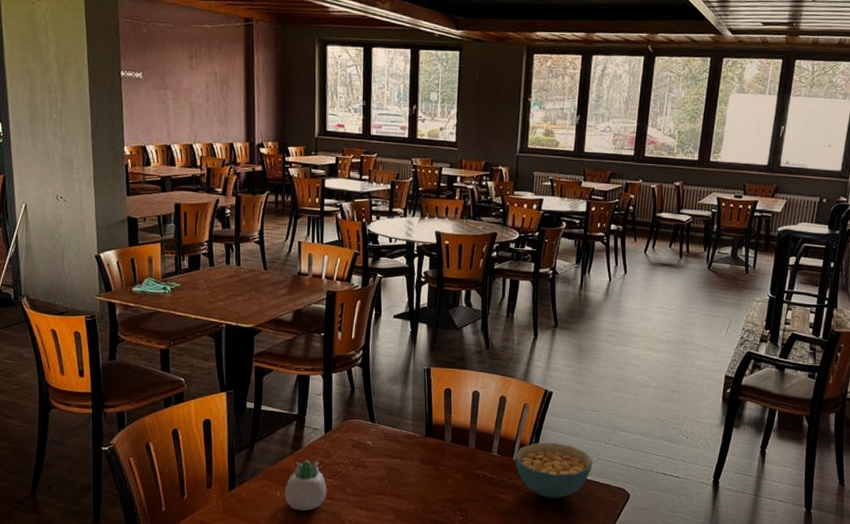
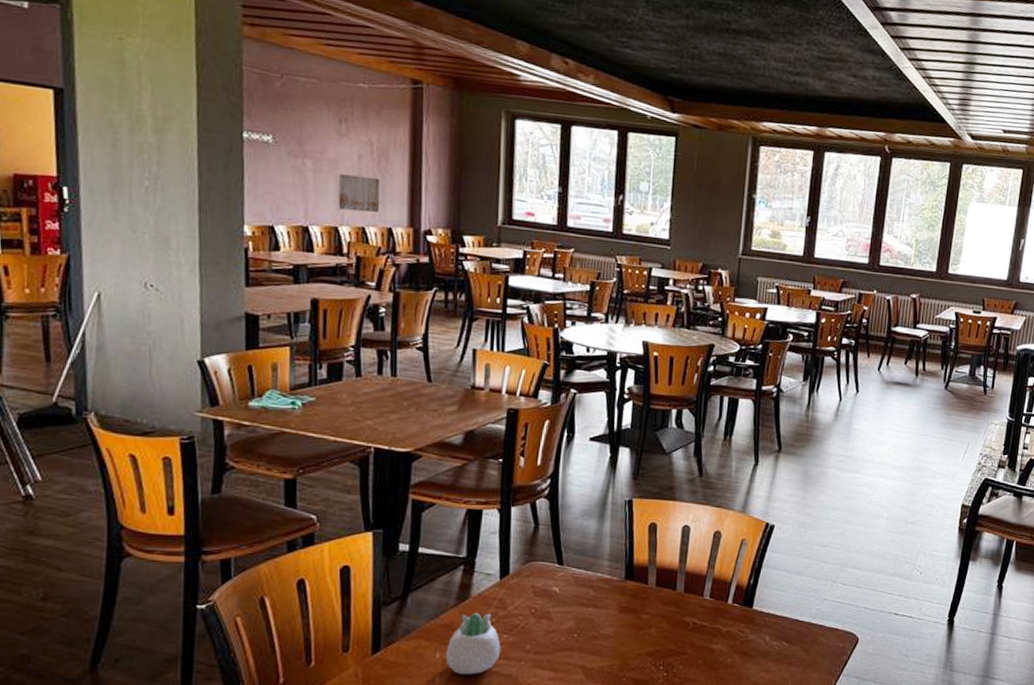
wall art: none [192,100,224,131] -> present [338,174,381,213]
cereal bowl: present [515,442,593,499] -> none [730,583,819,647]

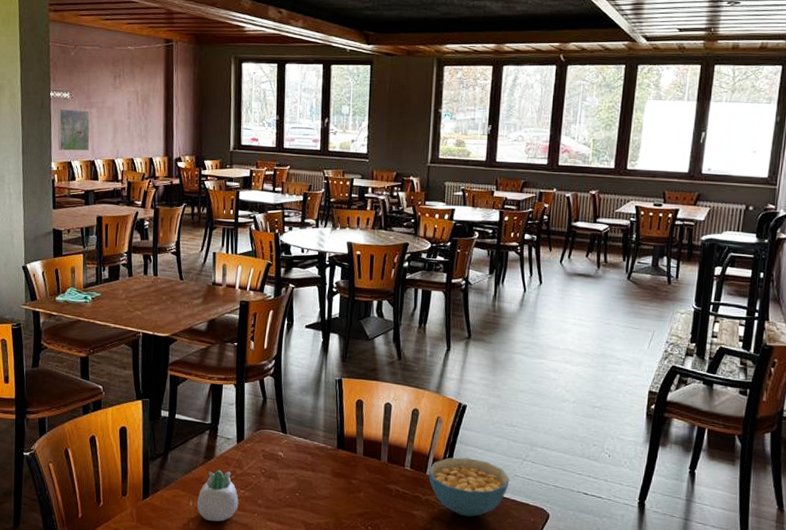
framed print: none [253,154,302,214] -> present [57,108,90,151]
wall art: present [338,174,381,213] -> none [114,118,144,147]
cereal bowl: none [730,583,819,647] -> present [428,457,510,517]

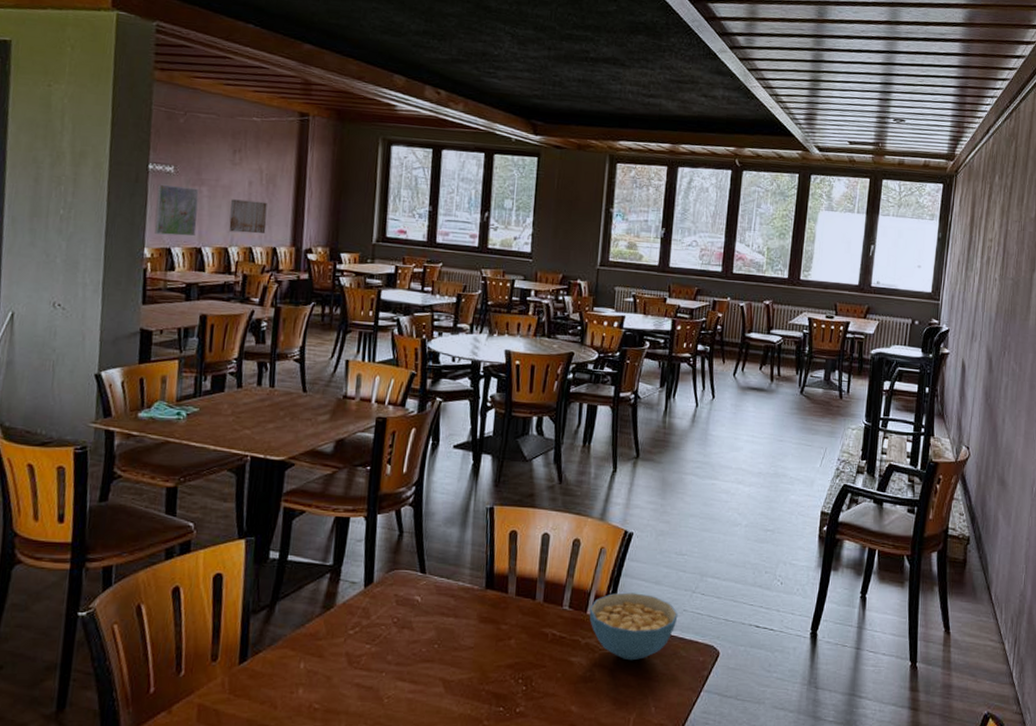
wall art: none [114,118,144,147] -> present [228,199,268,234]
succulent planter: present [197,469,239,522] -> none [309,621,363,687]

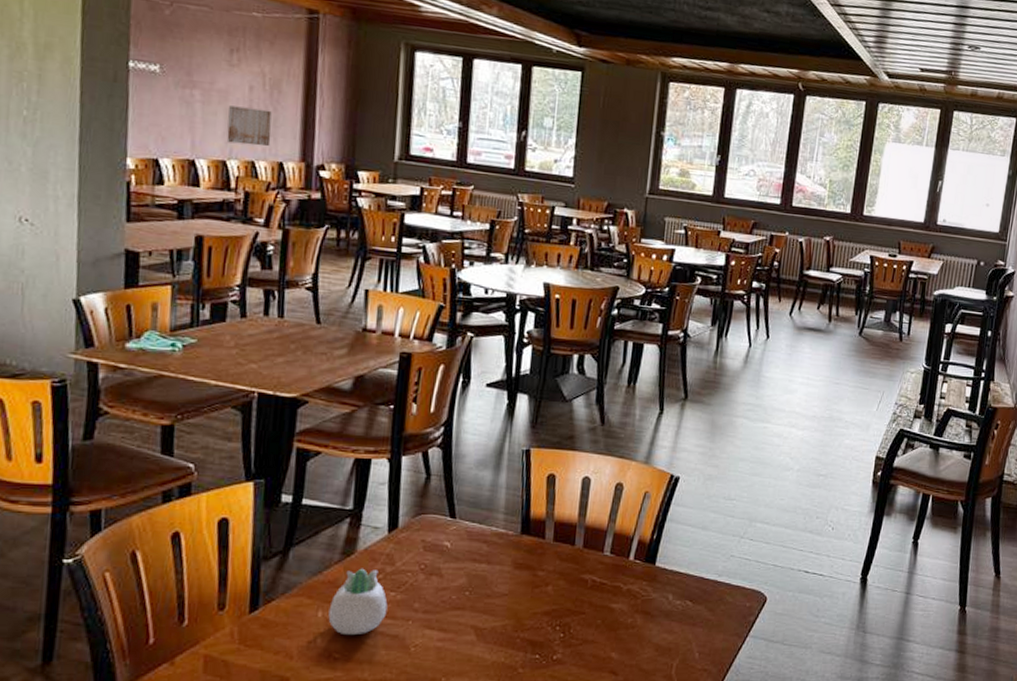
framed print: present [154,184,199,237] -> none [137,84,191,147]
succulent planter: none [309,621,363,687] -> present [328,568,388,636]
cereal bowl: present [589,592,678,661] -> none [631,538,725,607]

